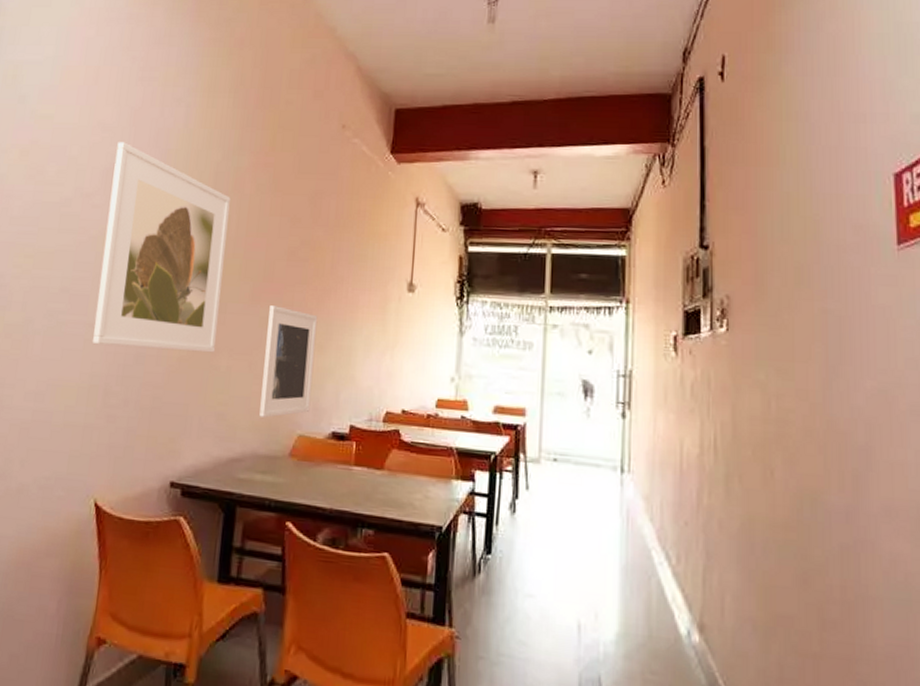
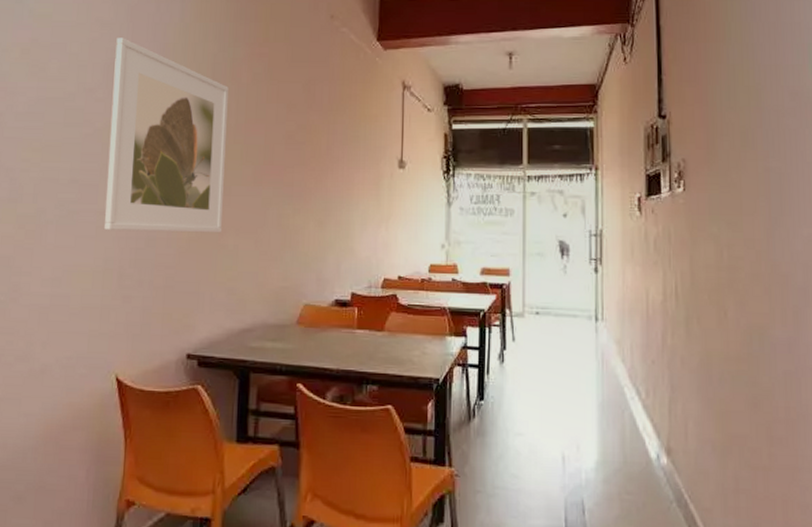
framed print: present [259,306,318,418] -> none [267,187,317,290]

